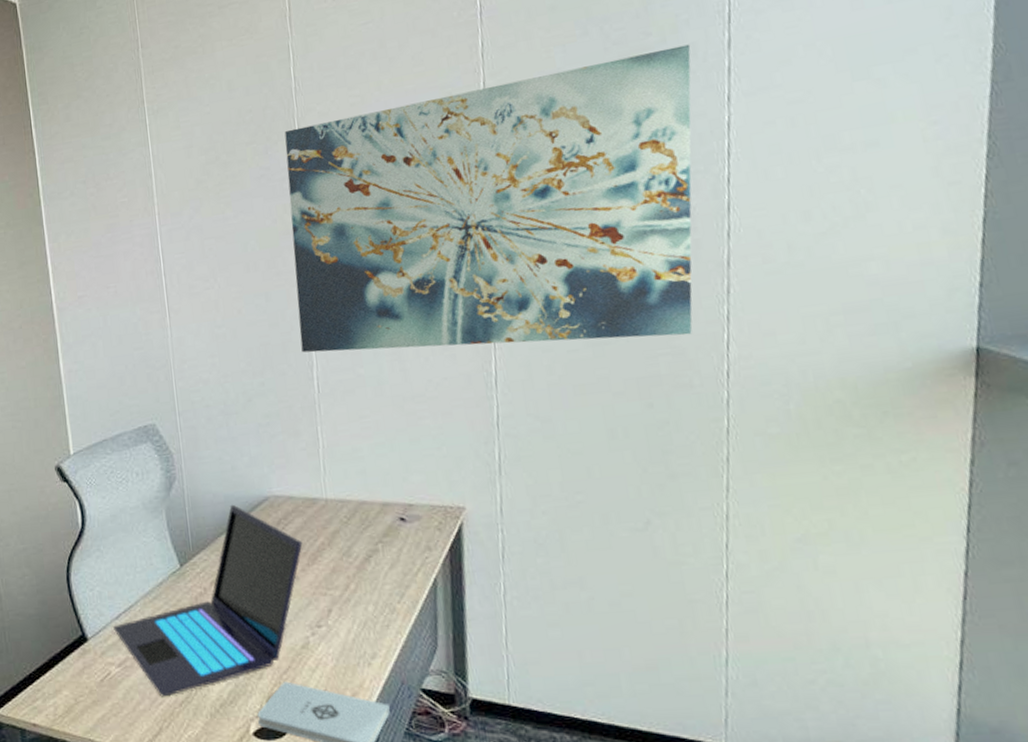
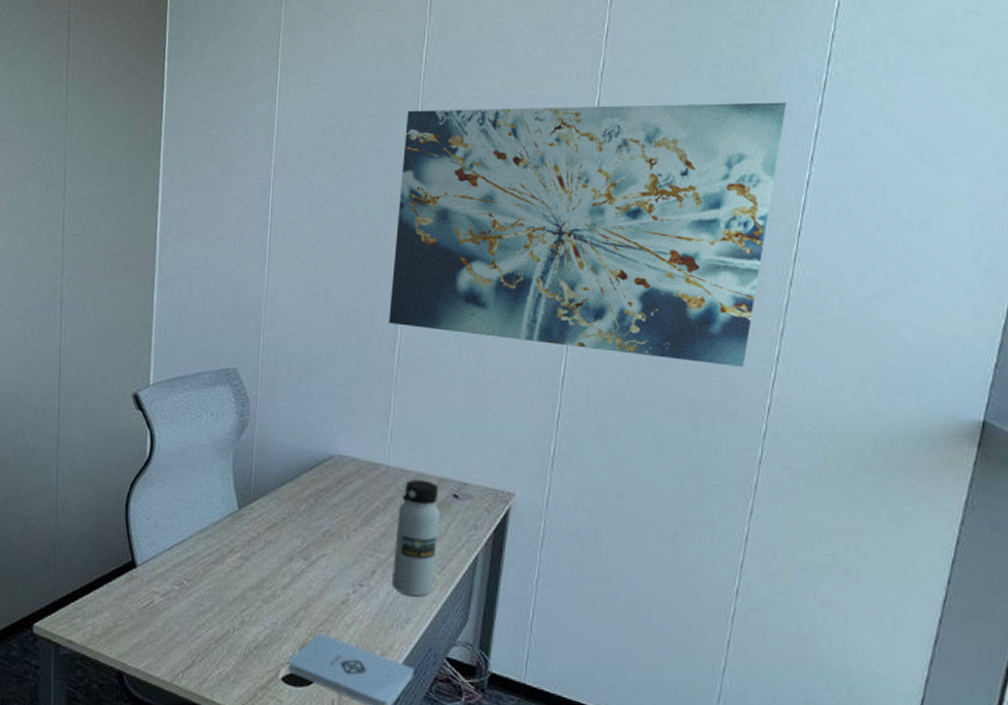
laptop: present [113,504,303,697] -> none [164,457,359,632]
water bottle: none [345,507,395,630] -> present [392,479,440,596]

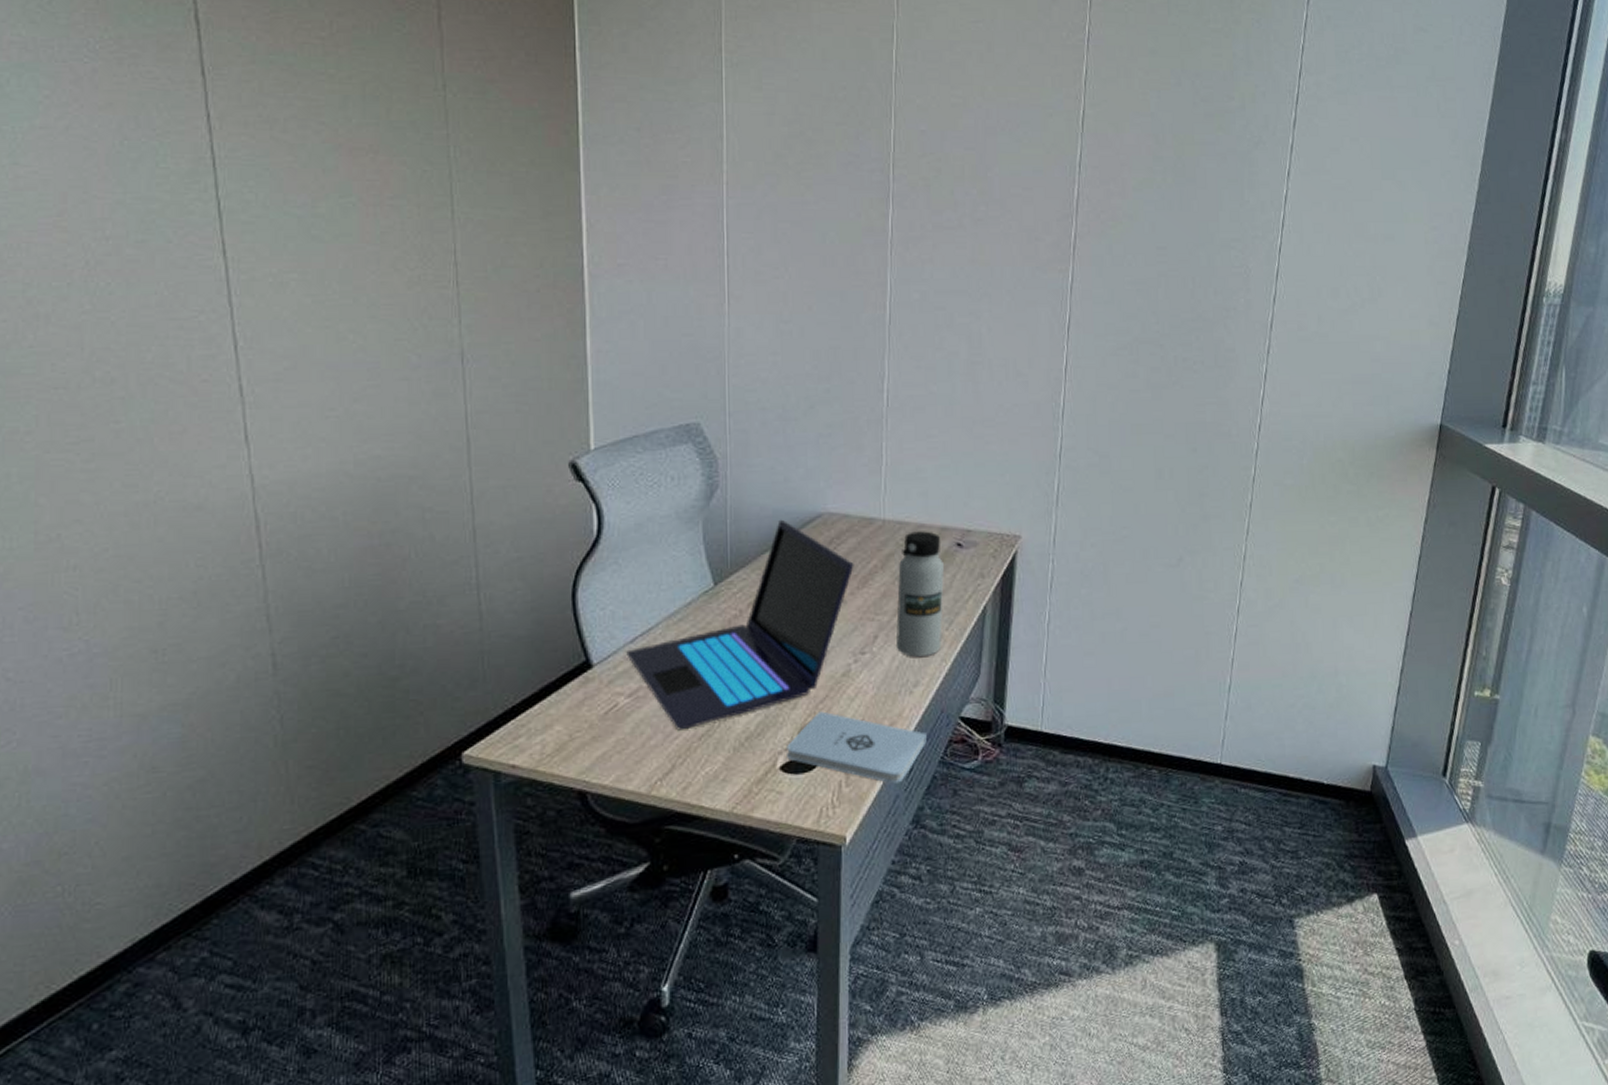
laptop: none [164,457,359,632] -> present [626,519,854,731]
wall art: present [389,102,787,368] -> none [873,115,1264,388]

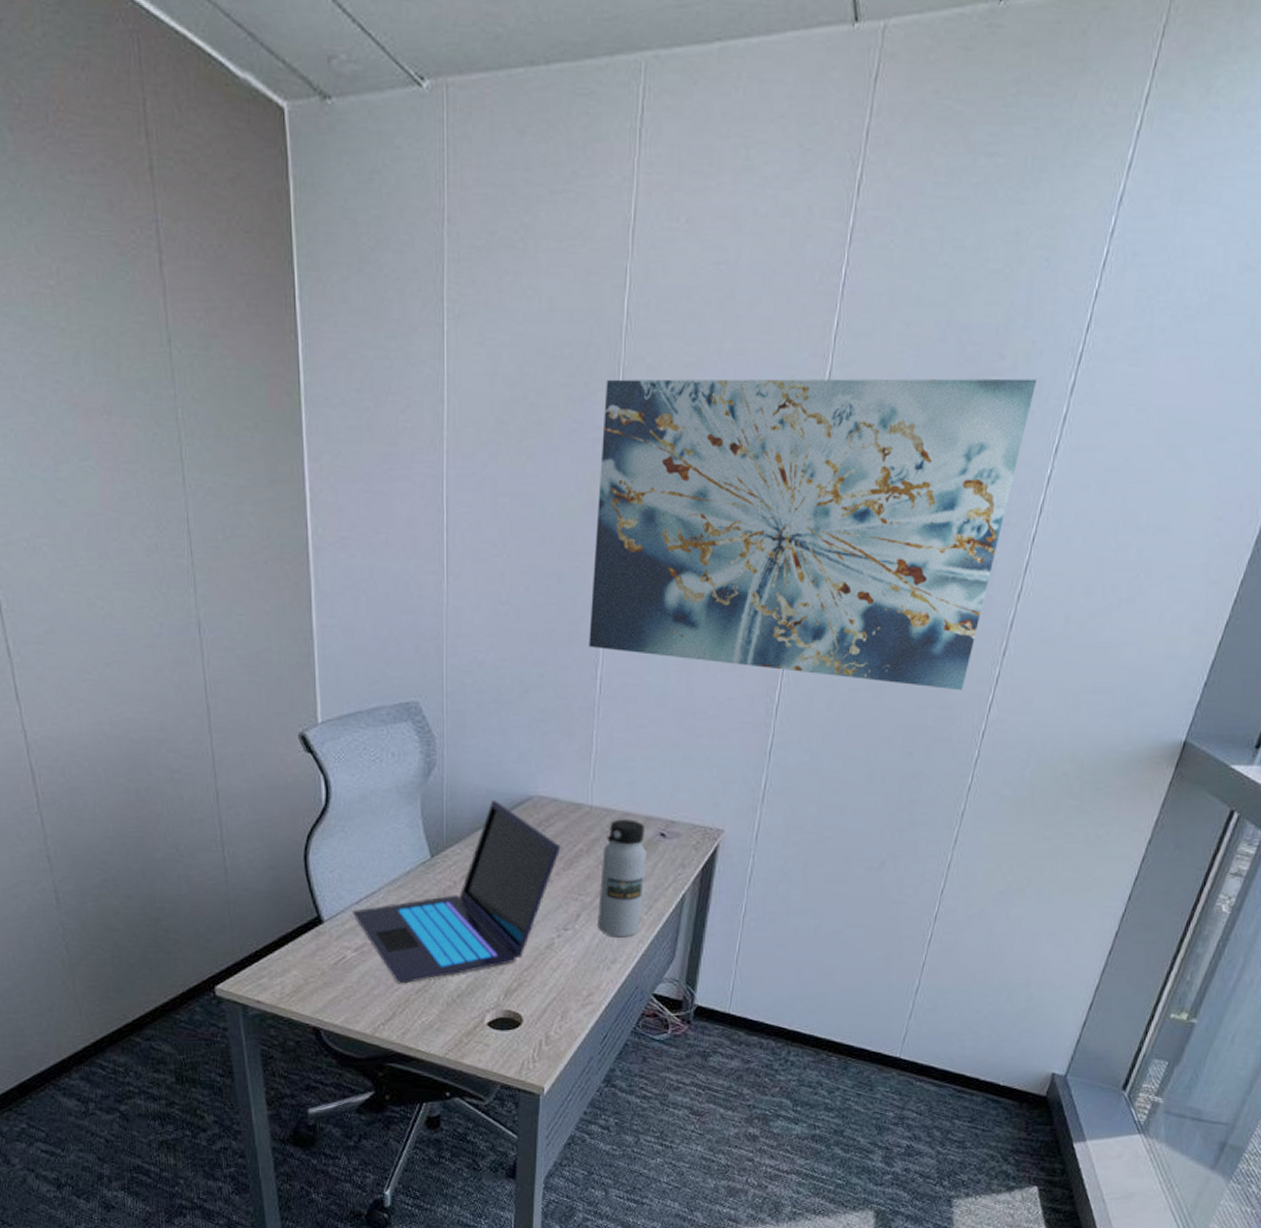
notepad: present [787,711,927,784] -> none [494,978,621,1047]
wall art: none [873,115,1264,388] -> present [589,378,1038,691]

